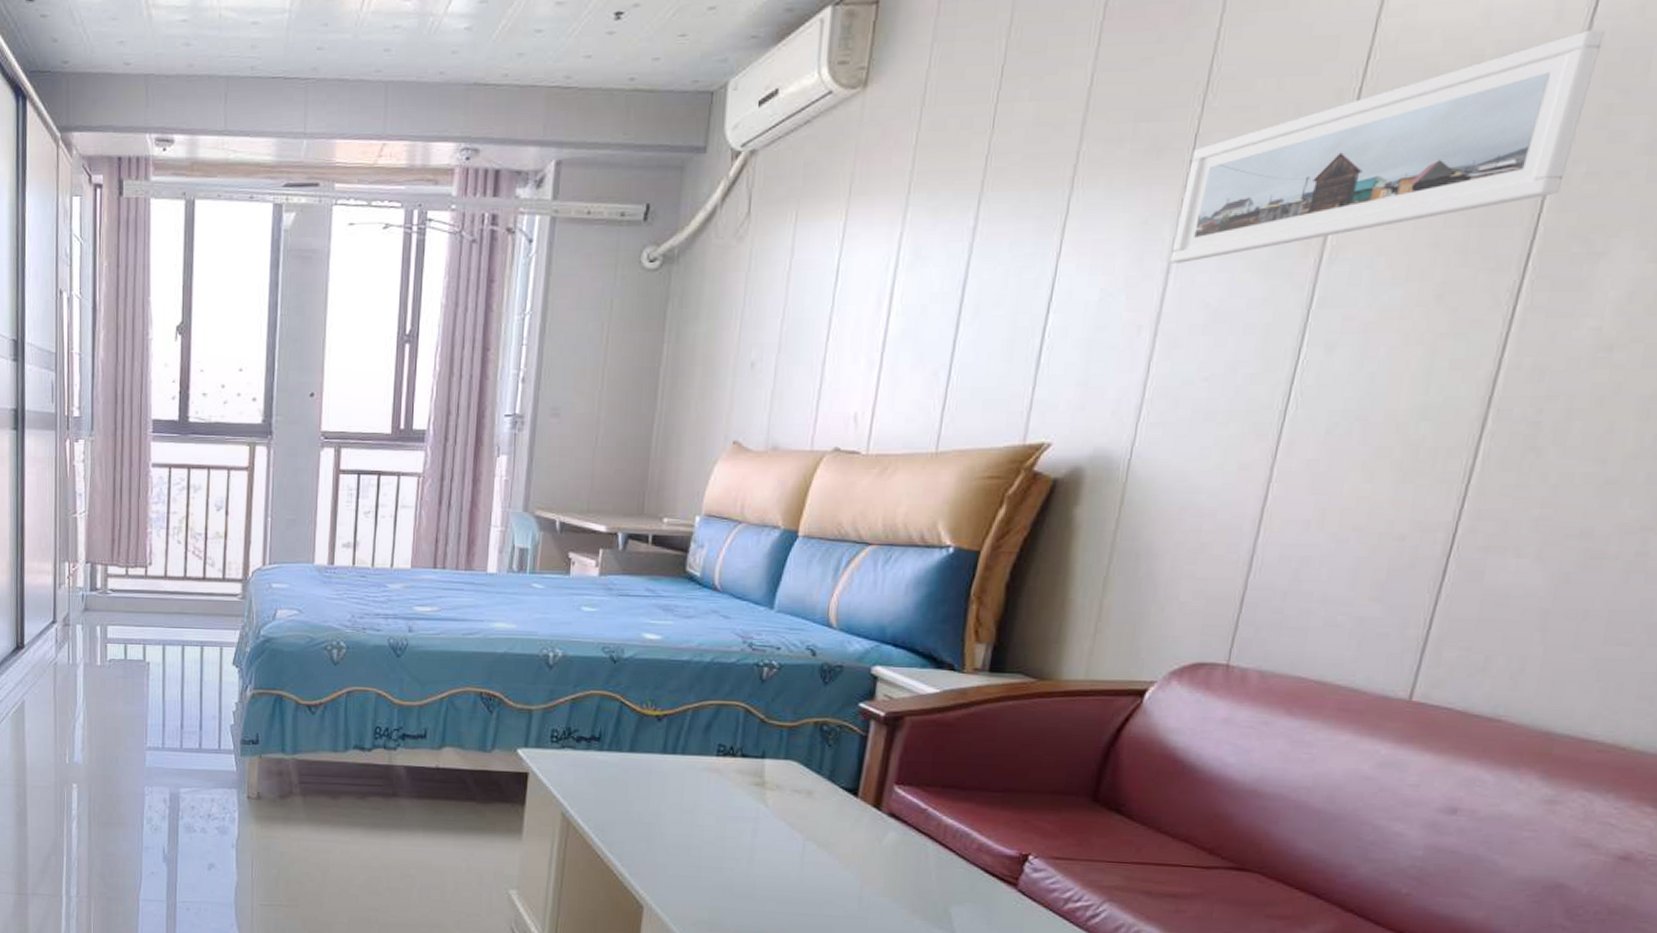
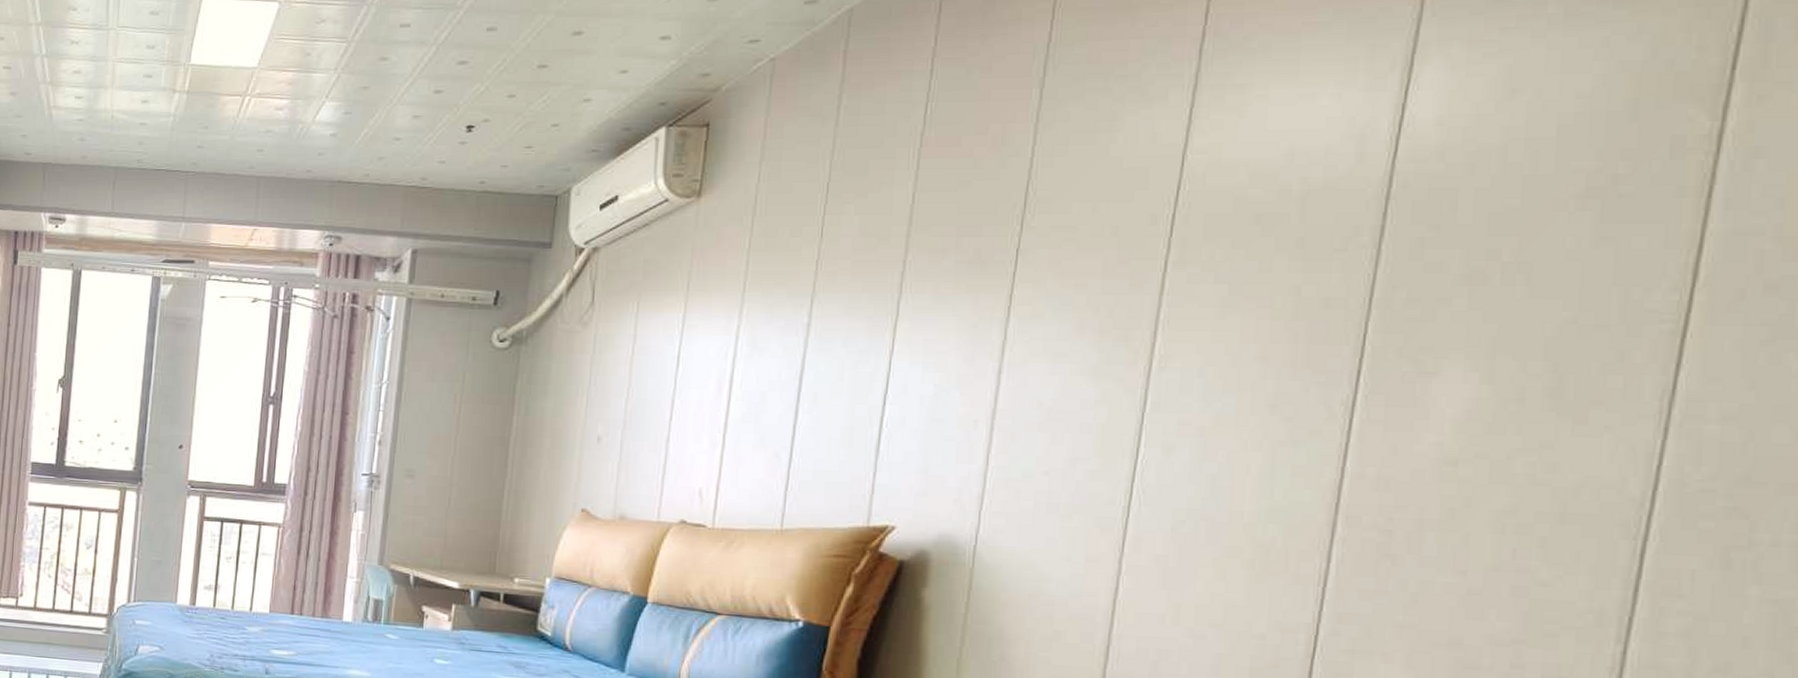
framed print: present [1170,29,1605,263] -> none [1001,171,1408,365]

